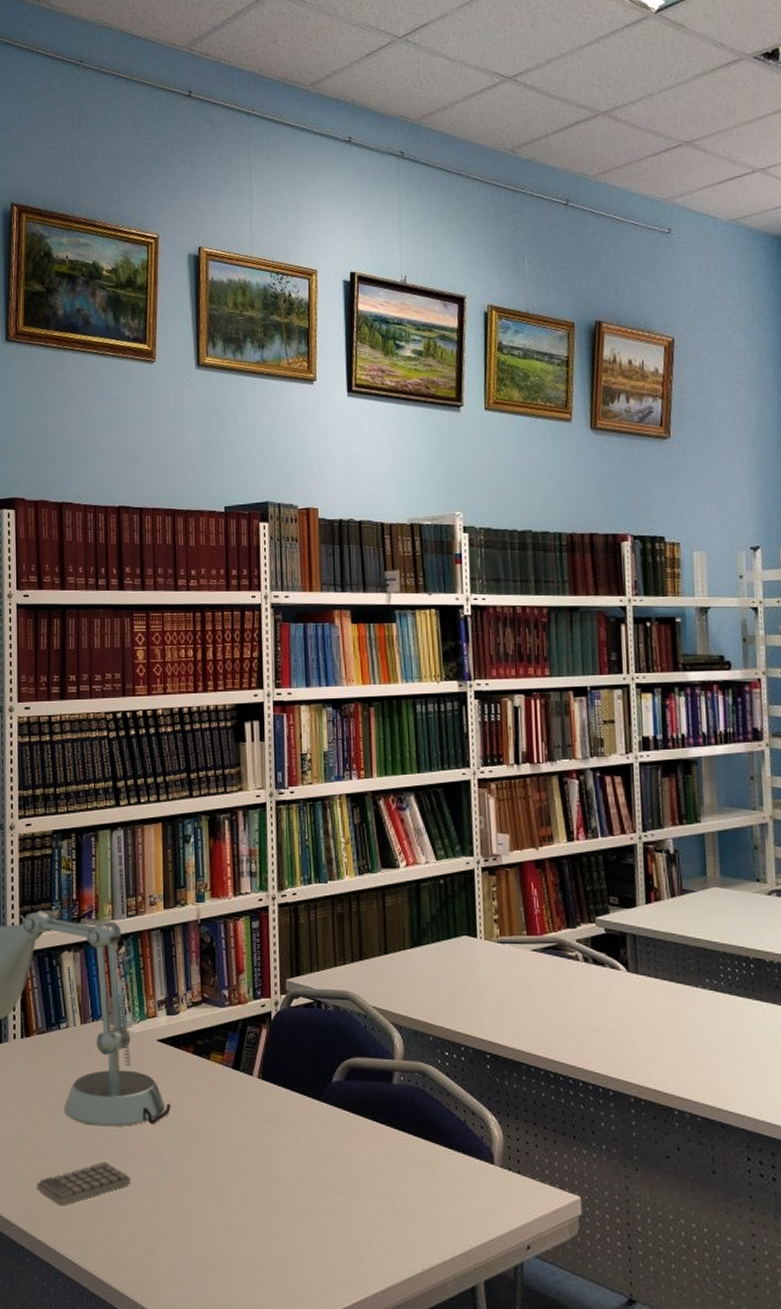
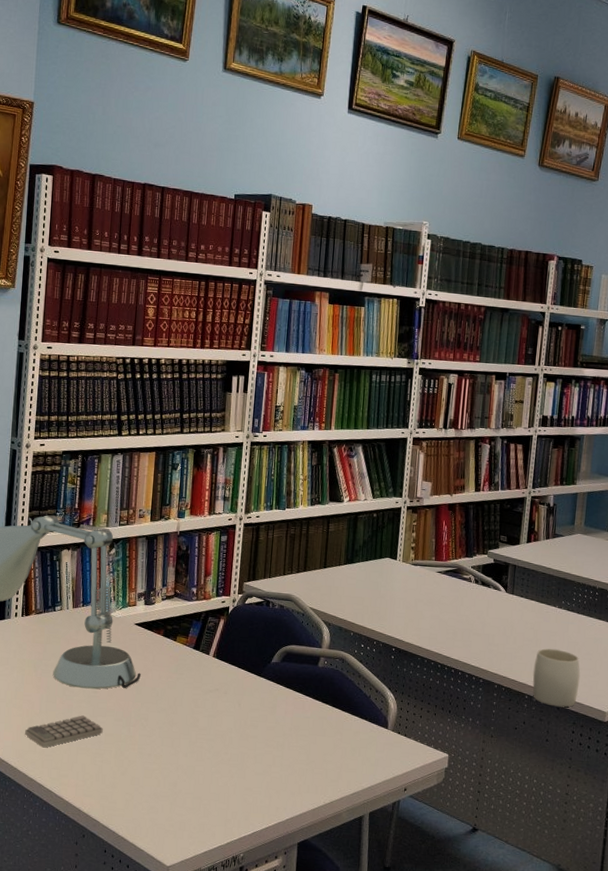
mug: none [679,1045,748,1125] -> present [532,648,581,708]

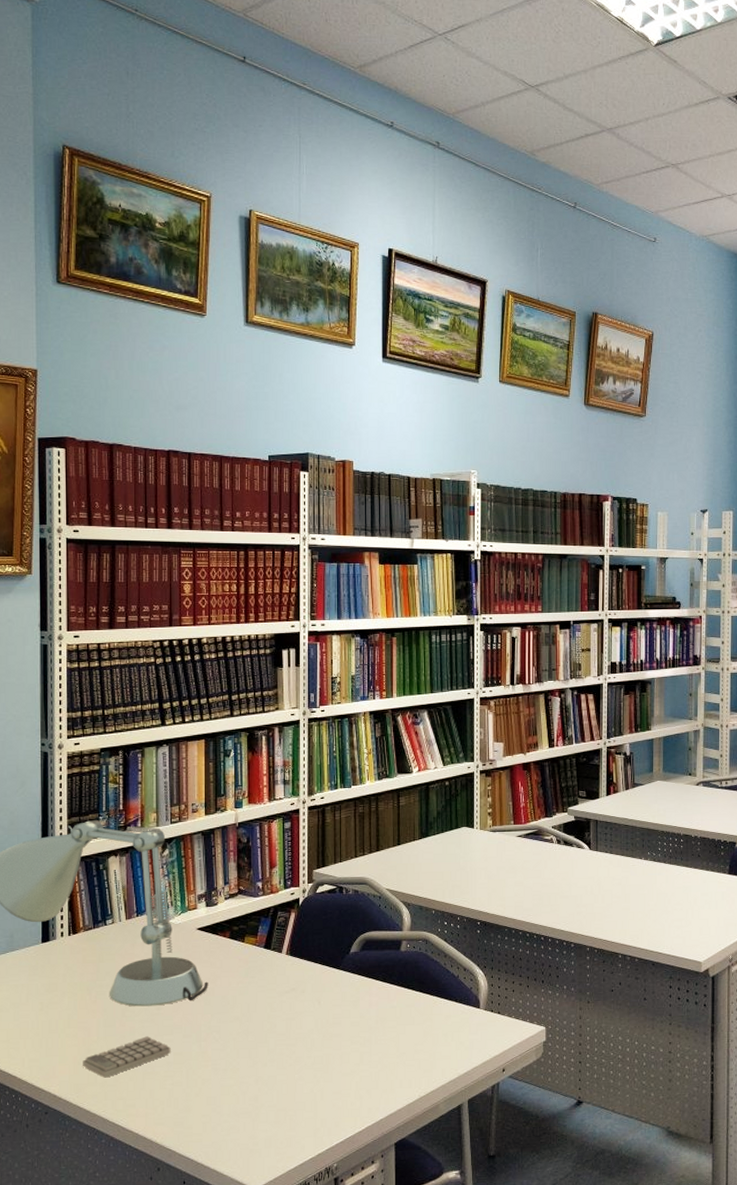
mug: present [532,648,581,708] -> none [624,903,673,963]

